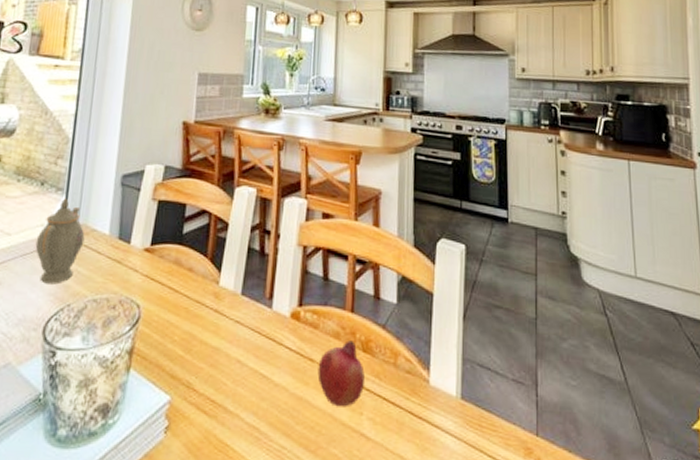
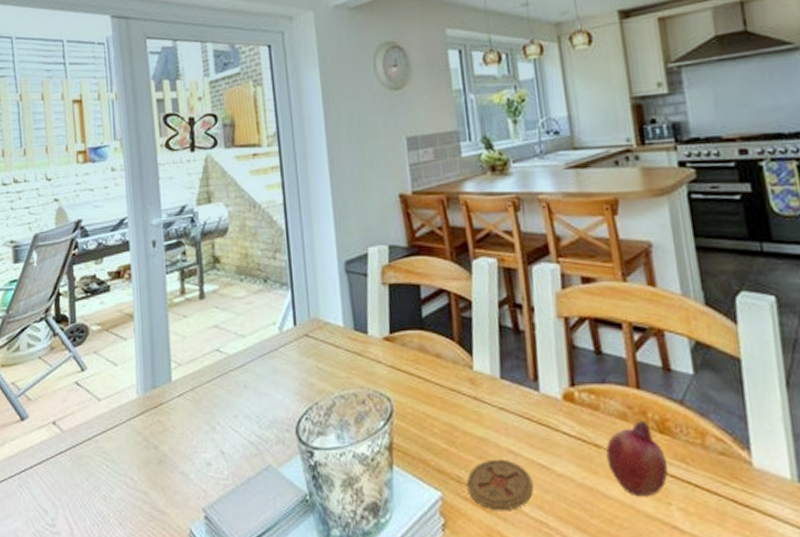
teapot: present [35,198,85,285] -> none [270,293,320,383]
coaster: none [194,367,253,416] -> present [466,459,534,511]

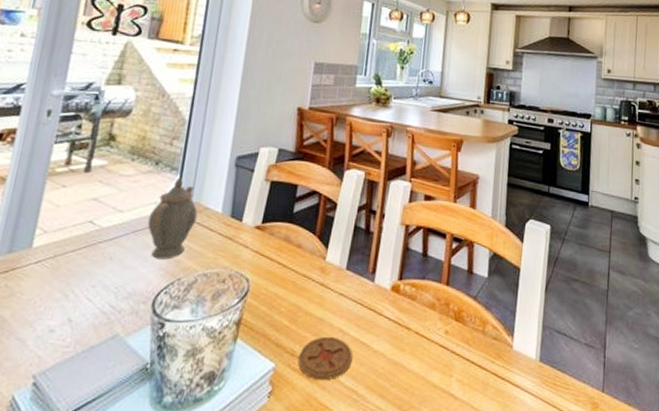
teapot: none [270,293,320,383] -> present [147,177,198,260]
fruit: present [606,421,668,497] -> none [413,311,457,371]

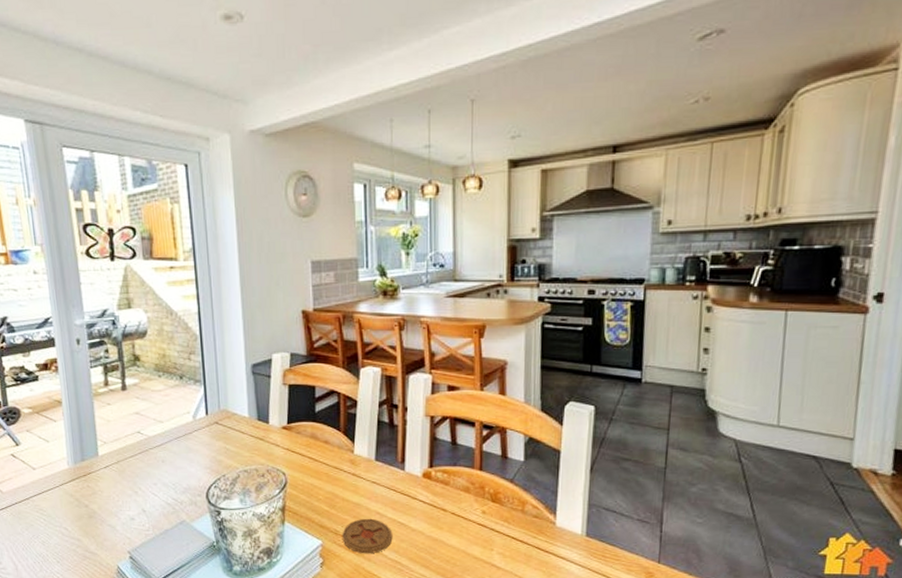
teapot: present [147,177,198,260] -> none [185,388,228,460]

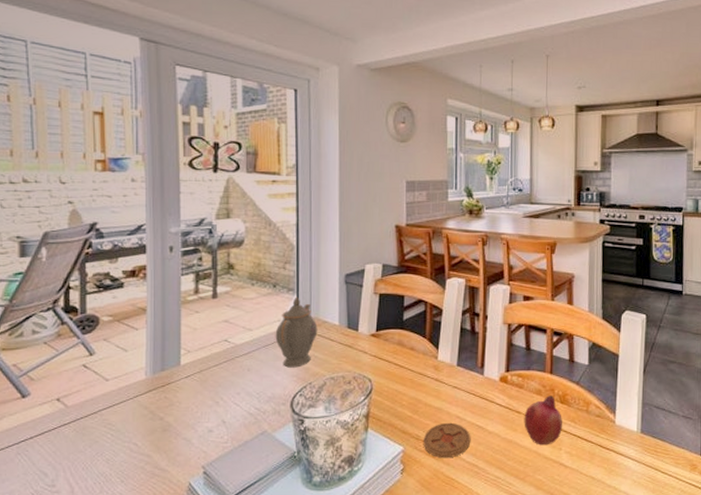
teapot: none [185,388,228,460] -> present [275,297,318,368]
fruit: none [450,493,495,545] -> present [524,395,563,446]

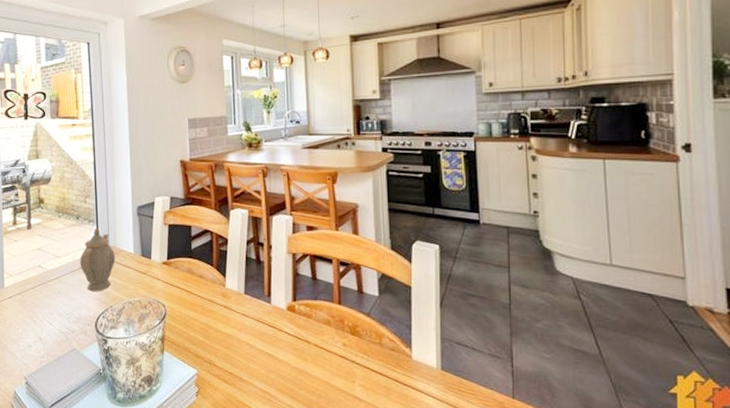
coaster: present [423,422,471,458] -> none [215,349,262,384]
fruit: present [524,395,563,446] -> none [314,326,355,377]

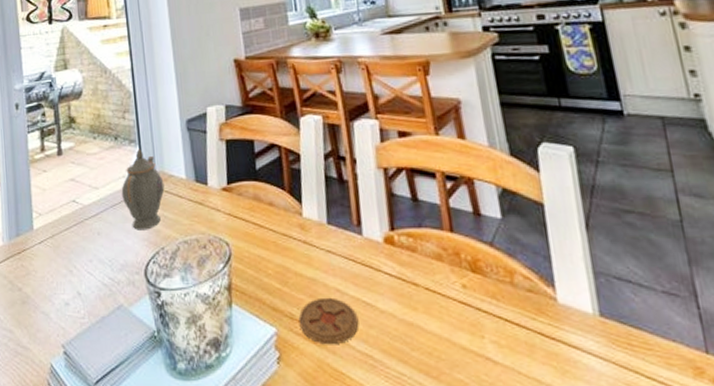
coaster: none [215,349,262,384] -> present [298,297,359,345]

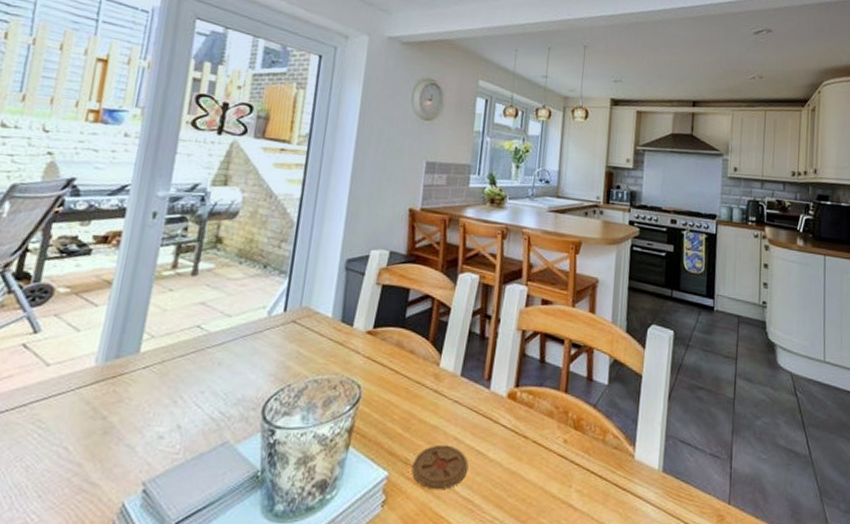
teapot: present [121,149,165,230] -> none [256,281,308,365]

